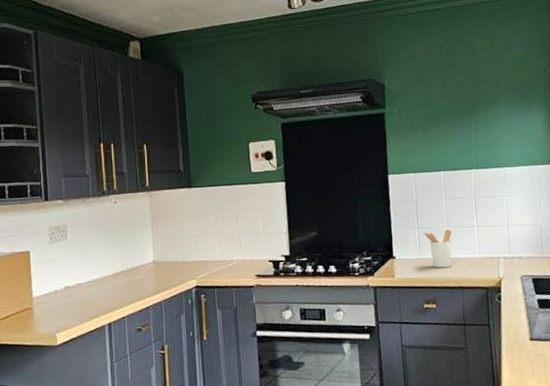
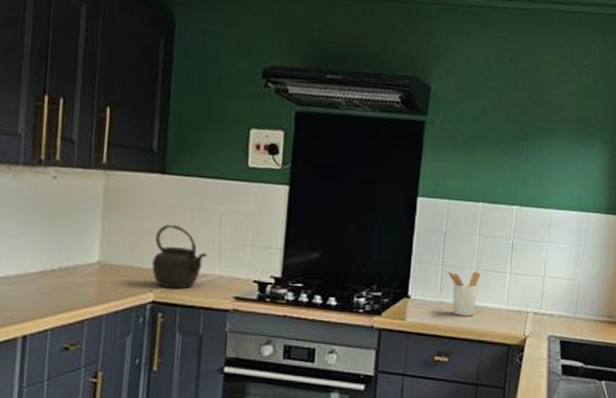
kettle: none [191,225,231,275] -> present [152,225,208,289]

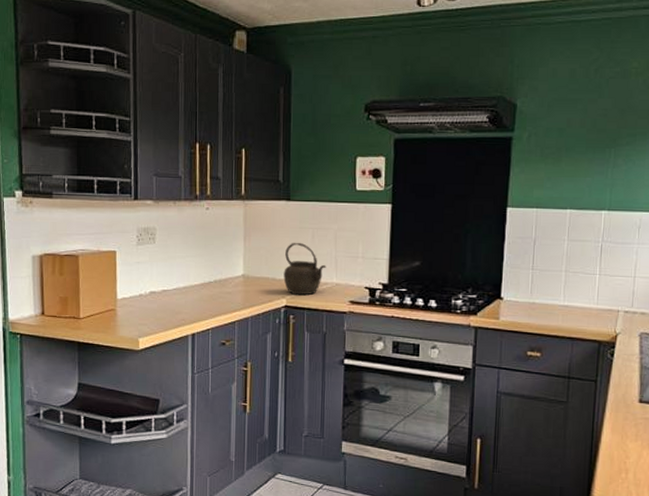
utensil holder: present [447,271,480,316] -> none [537,274,570,315]

